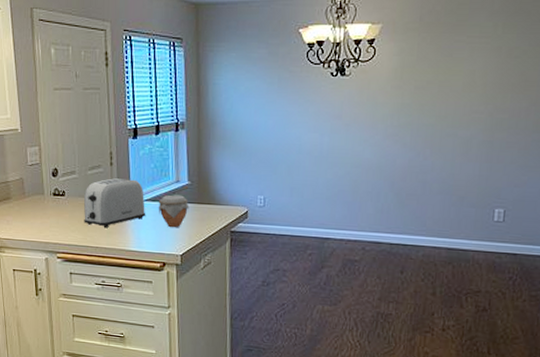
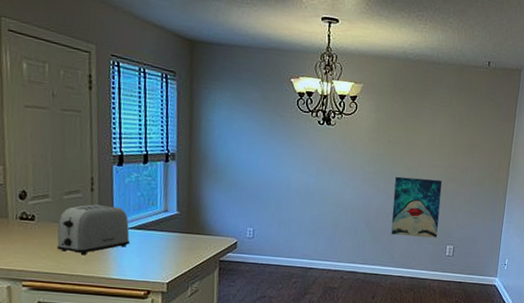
jar: present [158,195,189,228] -> none [143,224,178,257]
wall art: none [421,128,487,200] -> present [391,176,442,238]

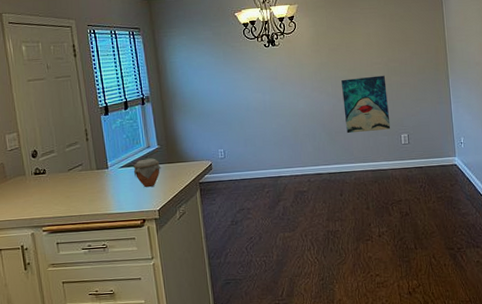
toaster: present [57,204,131,256] -> none [64,150,124,197]
jar: none [143,224,178,257] -> present [133,158,161,188]

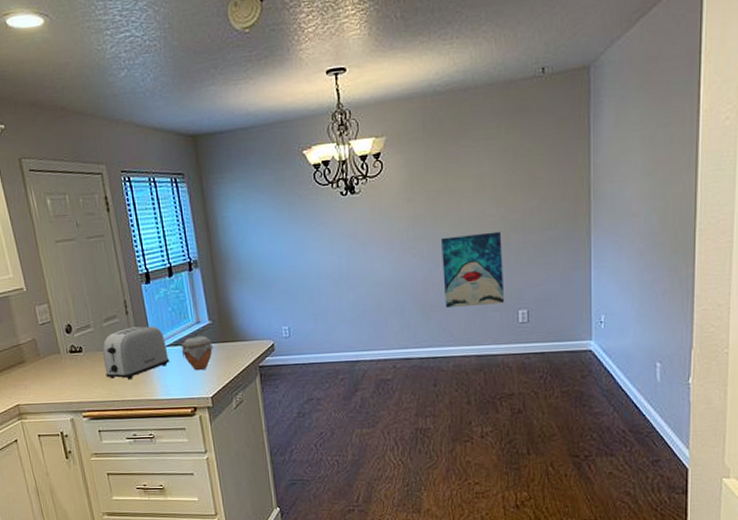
toaster: none [64,150,124,197] -> present [102,326,170,380]

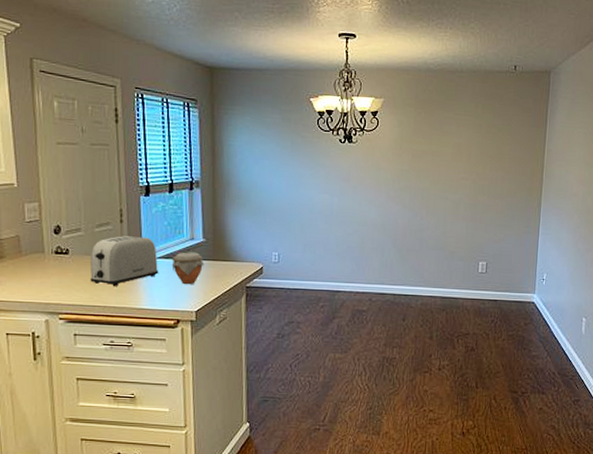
wall art: present [441,231,505,309] -> none [419,191,471,255]

